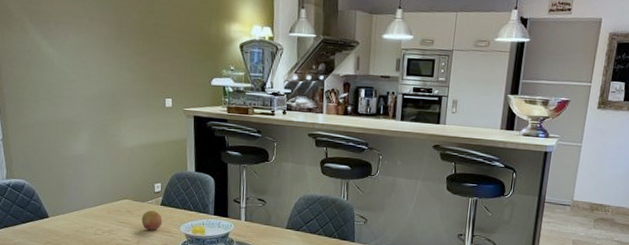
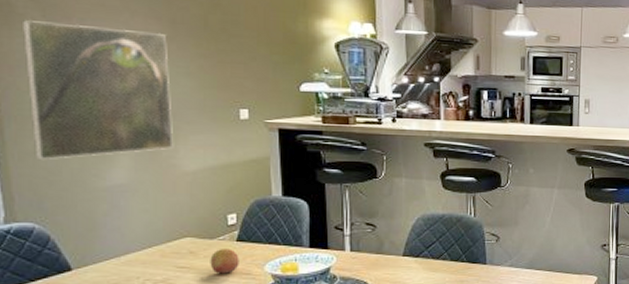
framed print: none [18,23,117,133] -> present [23,19,173,161]

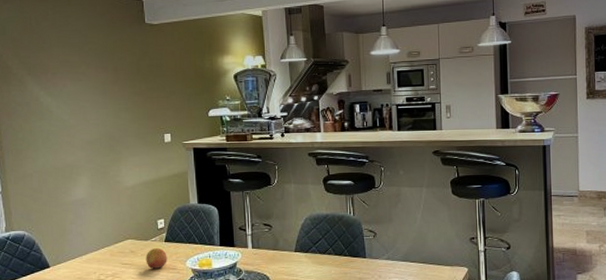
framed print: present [23,19,173,161] -> none [16,77,117,183]

